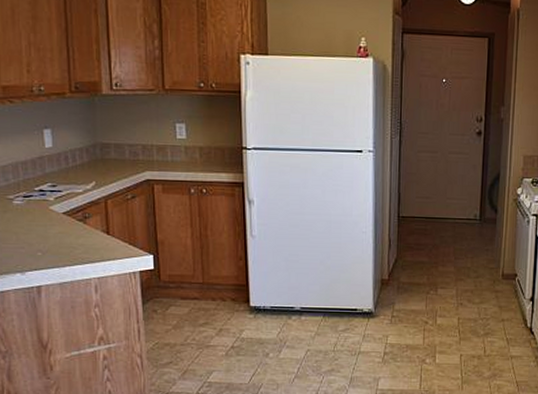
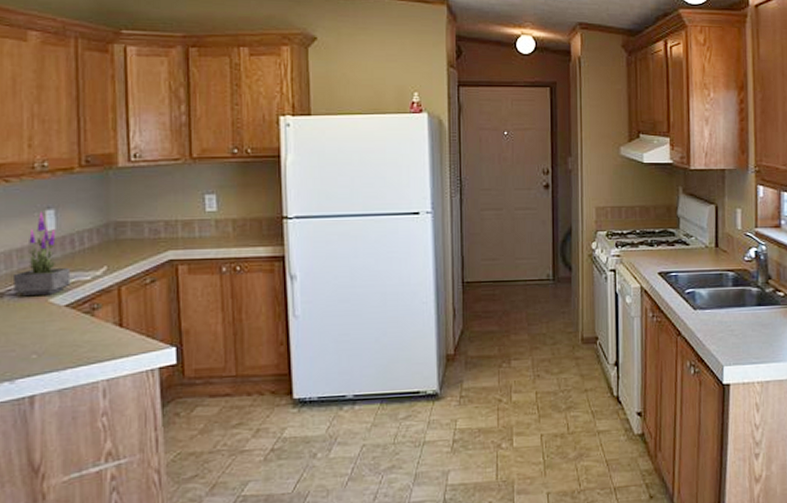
potted plant: none [19,129,66,203] -> present [12,211,71,295]

